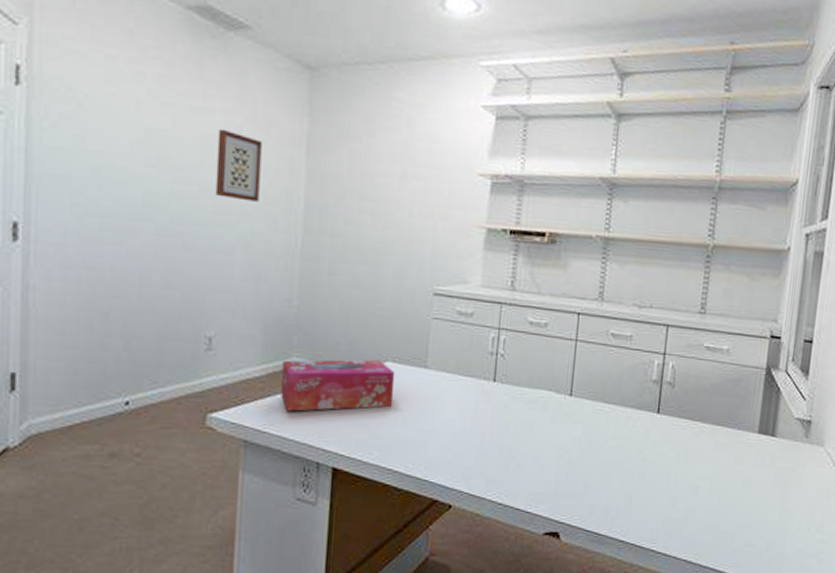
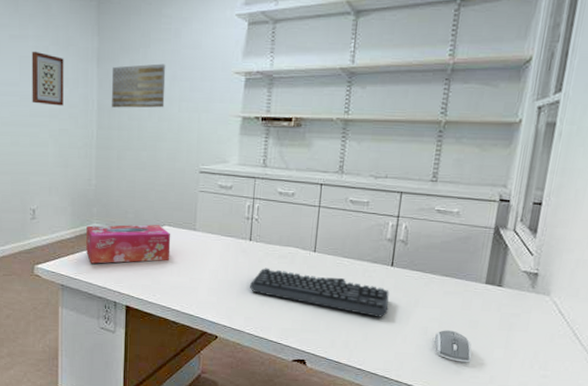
wall art: none [324,156,395,212] -> present [112,63,166,108]
keyboard: none [492,415,656,476] -> present [249,268,389,317]
computer mouse: none [705,489,746,528] -> present [434,330,472,363]

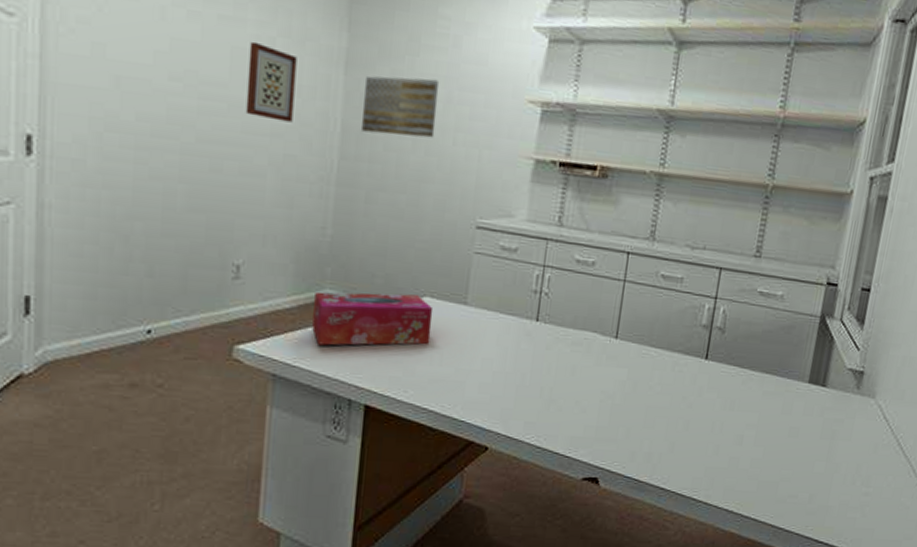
keyboard: present [249,268,389,317] -> none [532,357,702,423]
computer mouse: present [434,330,472,363] -> none [750,439,791,479]

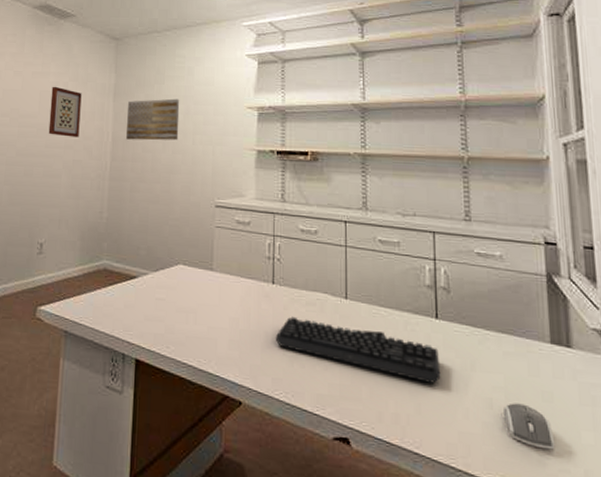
tissue box: present [312,291,434,346] -> none [94,262,186,307]
keyboard: none [532,357,702,423] -> present [275,316,441,384]
computer mouse: none [750,439,791,479] -> present [502,403,555,450]

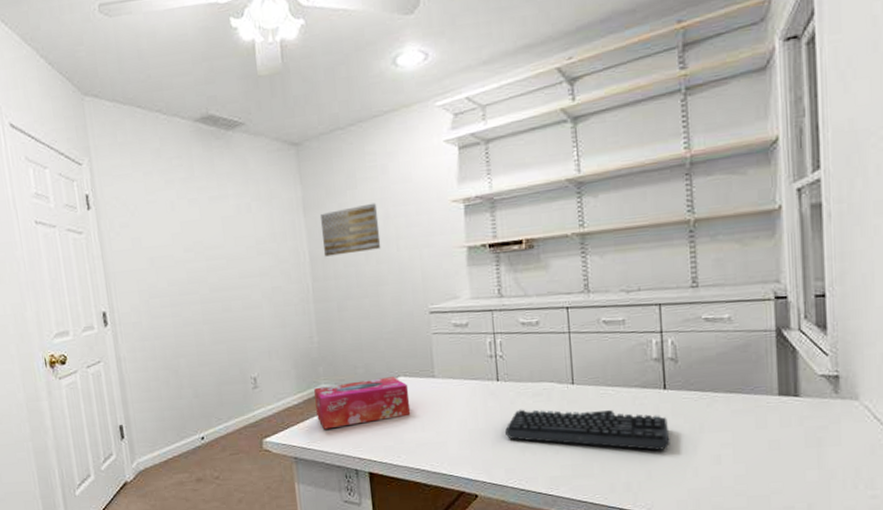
wall art: present [48,86,82,138] -> none [233,209,274,264]
tissue box: none [94,262,186,307] -> present [314,377,411,429]
computer mouse: present [502,403,555,450] -> none [730,455,781,492]

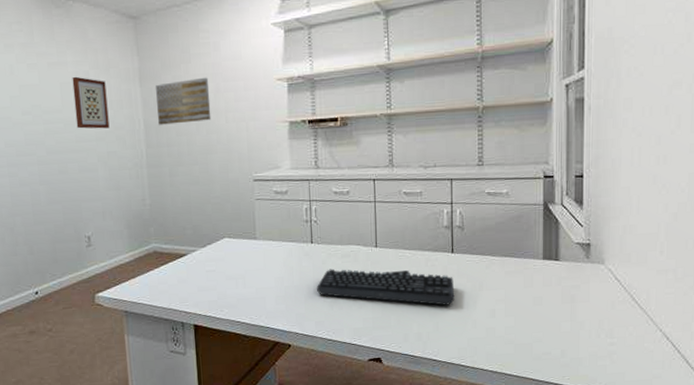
wall art: none [233,209,274,264] -> present [72,76,110,129]
tissue box: present [314,377,411,429] -> none [145,238,234,285]

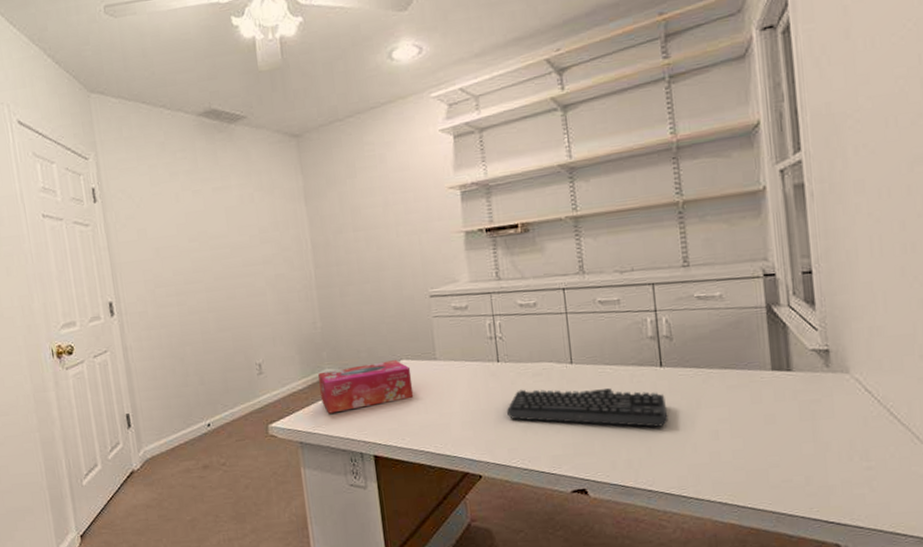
wall art: present [72,76,110,129] -> none [236,199,276,253]
tissue box: none [145,238,234,285] -> present [318,360,414,414]
wall art: present [156,77,211,125] -> none [322,191,381,244]

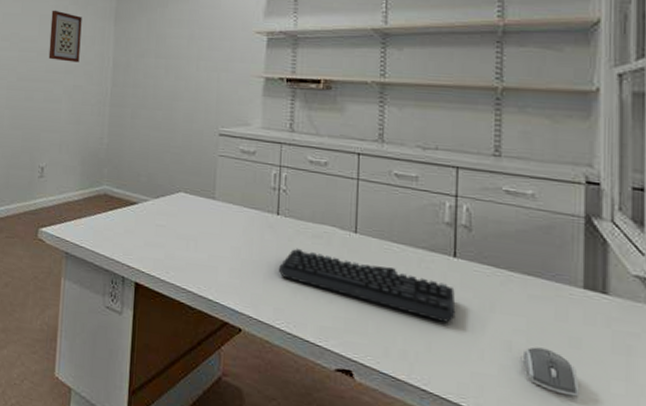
wall art: none [236,199,276,253] -> present [48,10,82,63]
tissue box: present [318,360,414,414] -> none [94,187,187,233]
computer mouse: none [728,429,778,466] -> present [522,346,580,397]

